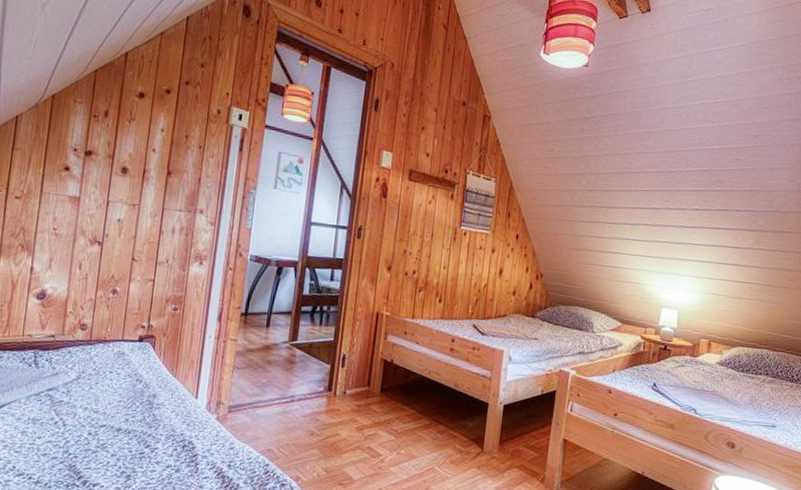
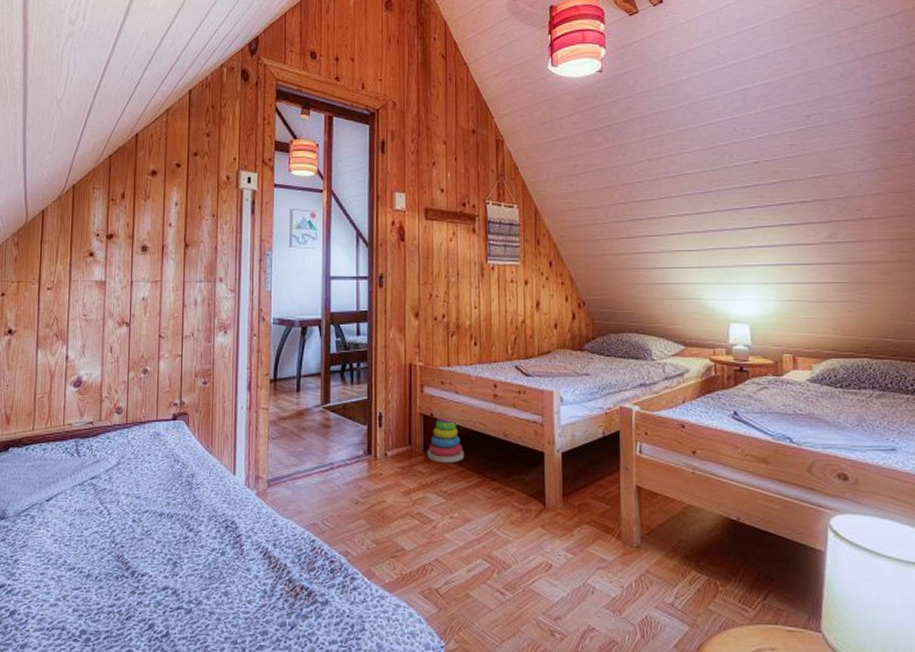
stacking toy: none [382,365,418,406] -> present [426,419,465,464]

